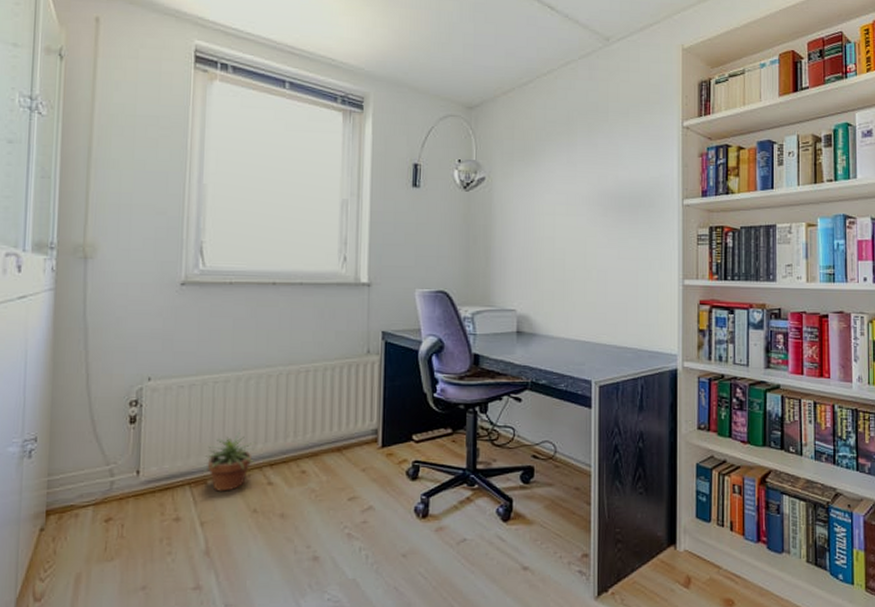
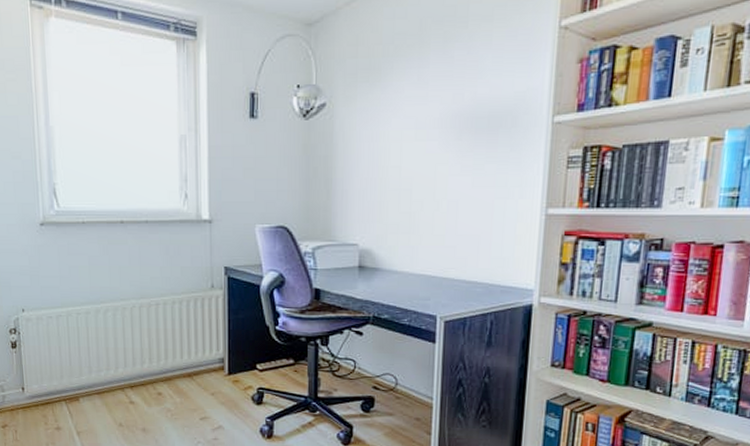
potted plant: present [204,430,256,491] -> none [76,356,118,408]

